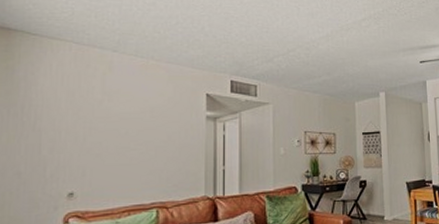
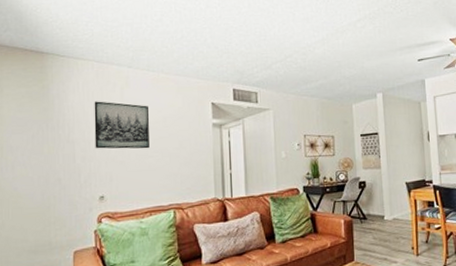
wall art: none [66,86,134,141] -> present [94,101,149,149]

